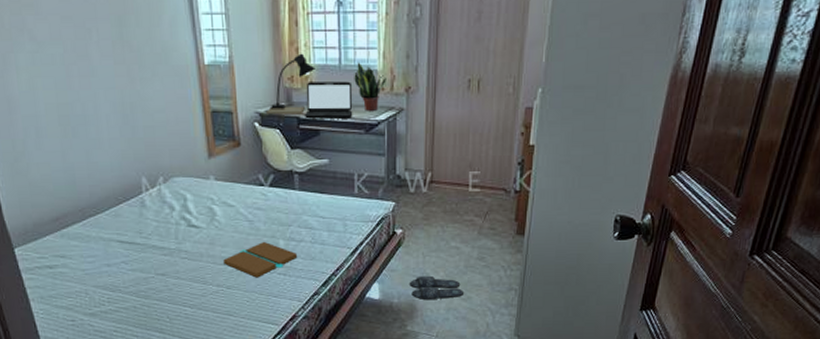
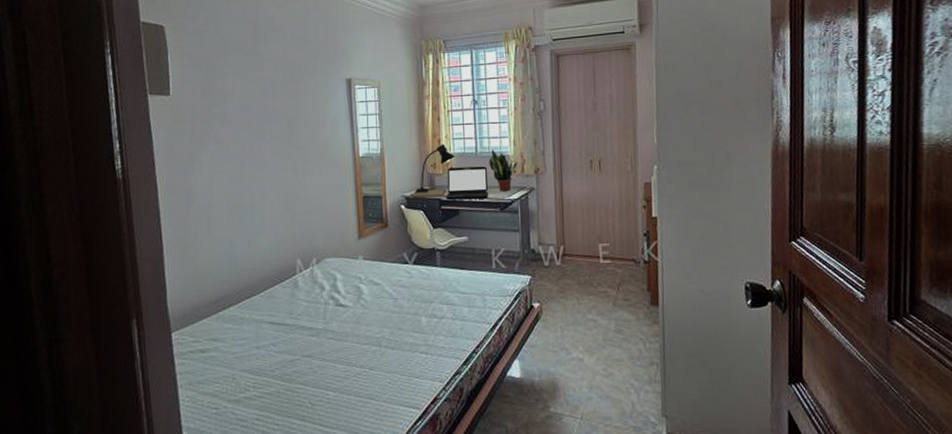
book: present [223,241,297,278] -> none [368,318,438,358]
slippers: present [410,275,463,301] -> none [550,350,605,378]

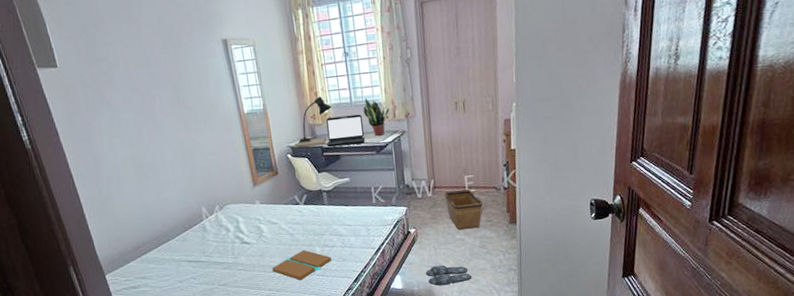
book: none [368,318,438,358] -> present [272,249,331,281]
slippers: none [550,350,605,378] -> present [426,264,471,286]
bicycle basket: none [575,259,620,308] -> present [444,189,484,230]

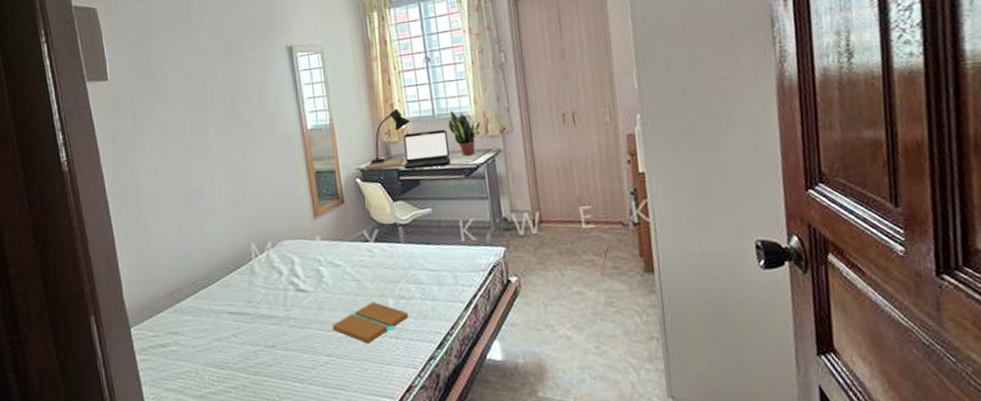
slippers: present [426,264,471,286] -> none [534,327,597,358]
bicycle basket: present [444,189,484,230] -> none [553,224,607,279]

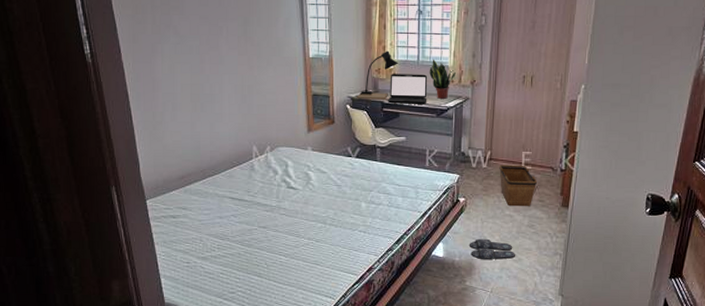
book: present [332,301,408,344] -> none [314,203,375,234]
slippers: none [534,327,597,358] -> present [470,238,515,260]
bicycle basket: none [553,224,607,279] -> present [499,164,538,206]

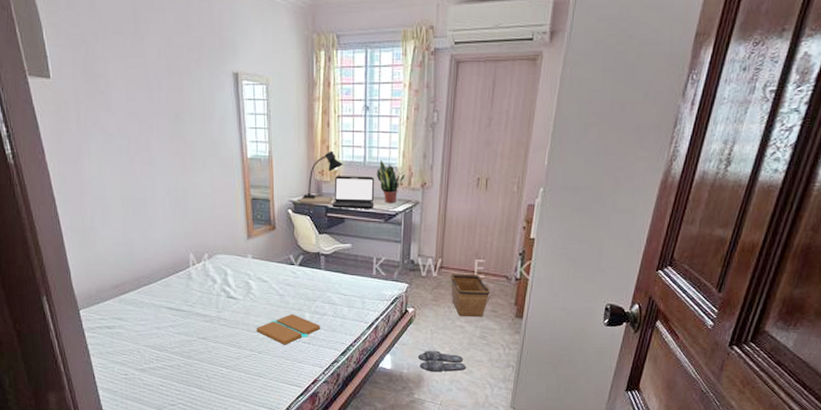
book: none [314,203,375,234] -> present [256,313,320,345]

